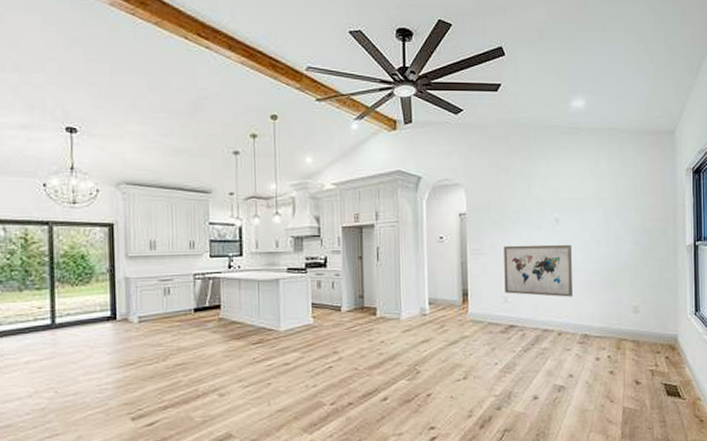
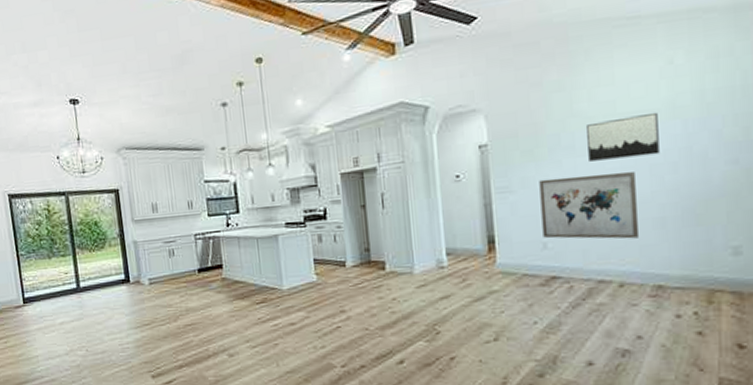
wall art: none [539,201,588,234] -> present [587,112,660,161]

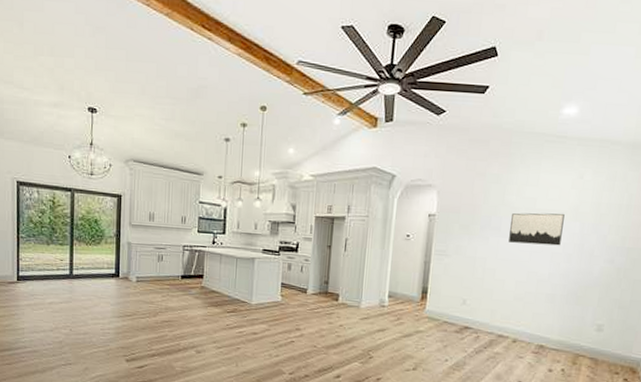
wall art: present [539,172,638,239] -> none [464,250,540,307]

